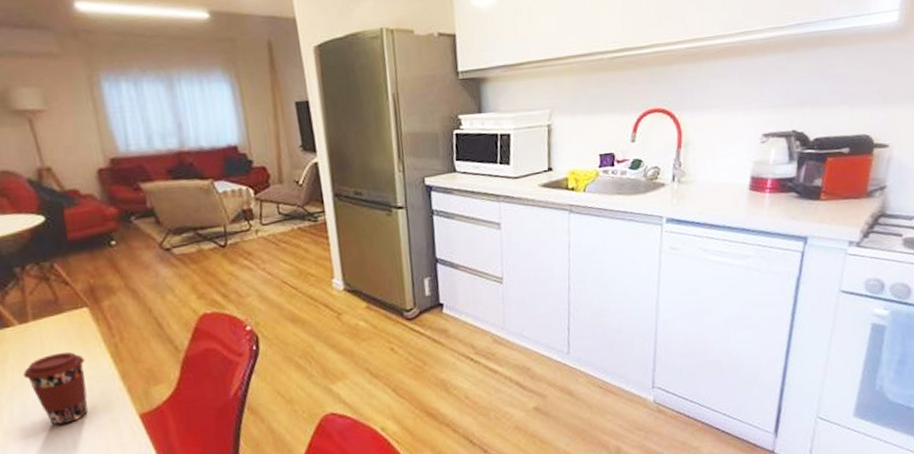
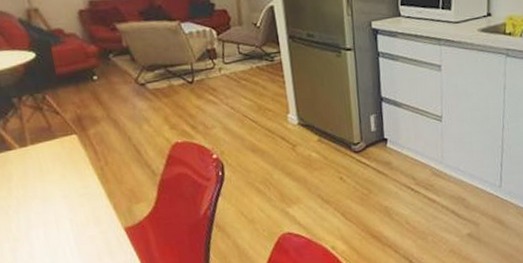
coffee cup: present [22,352,88,426] -> none [25,172,81,235]

